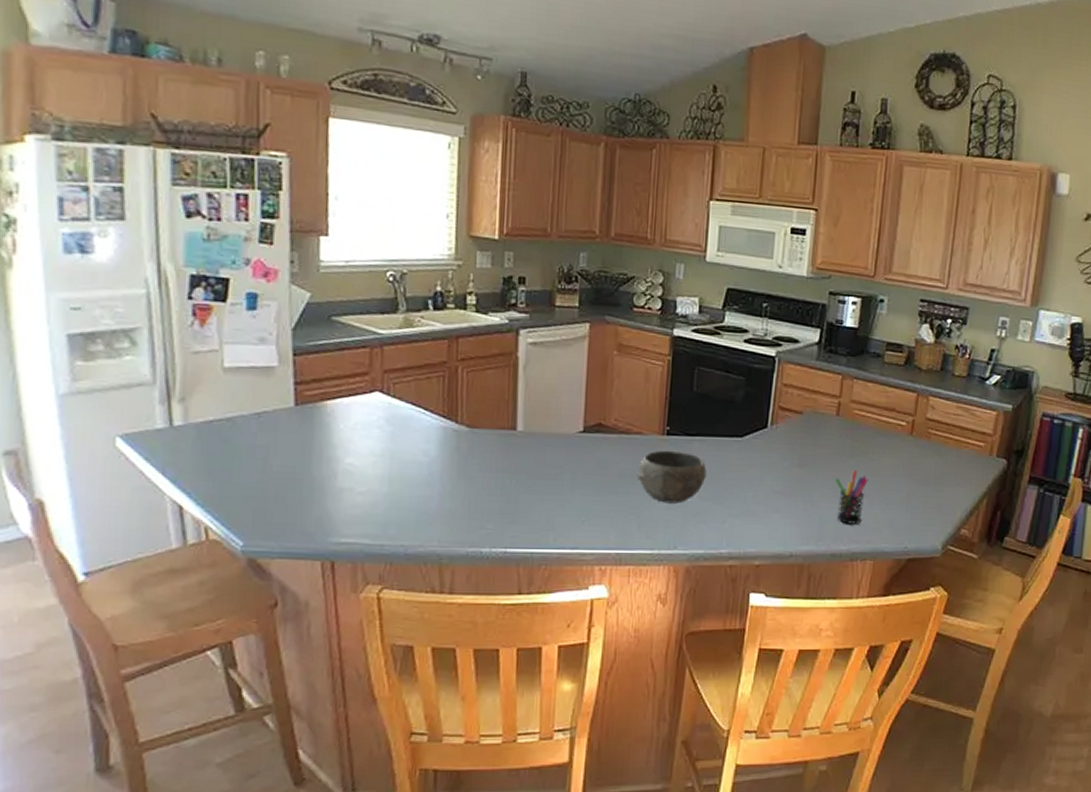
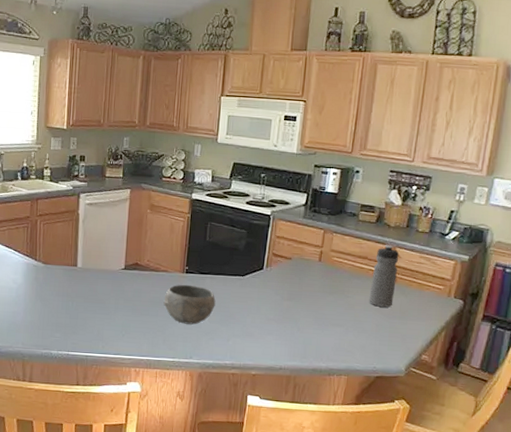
pen holder: present [834,470,869,524] -> none [316,305,344,347]
water bottle: none [897,393,933,472] -> present [369,245,400,308]

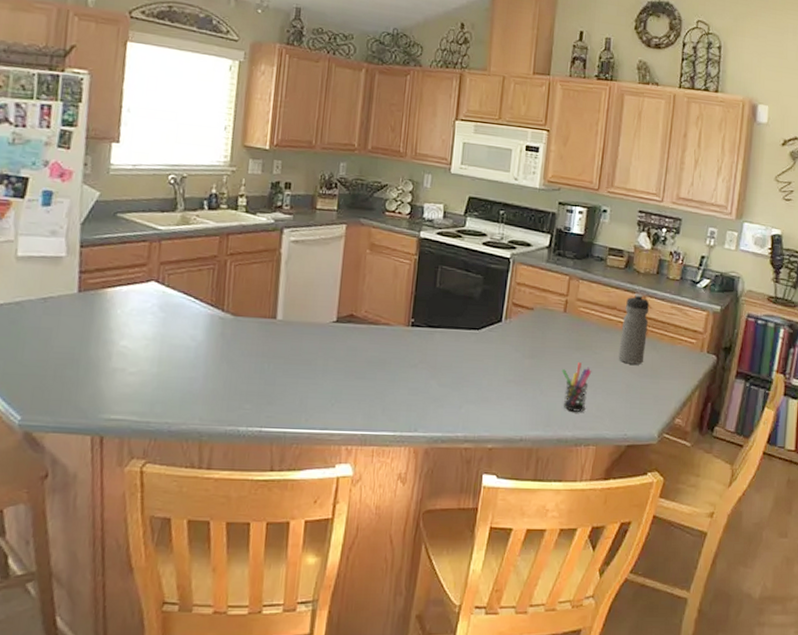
bowl: present [163,284,216,325] -> none [383,340,447,389]
pen holder: none [316,305,344,347] -> present [561,362,592,412]

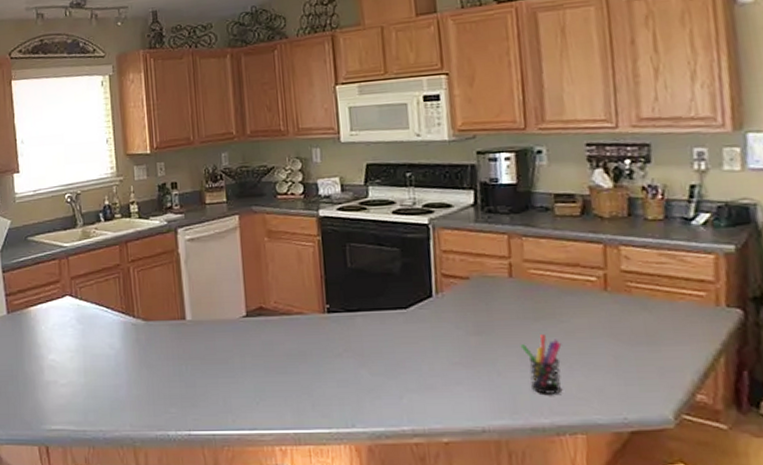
water bottle: present [618,293,650,365] -> none [591,243,633,331]

